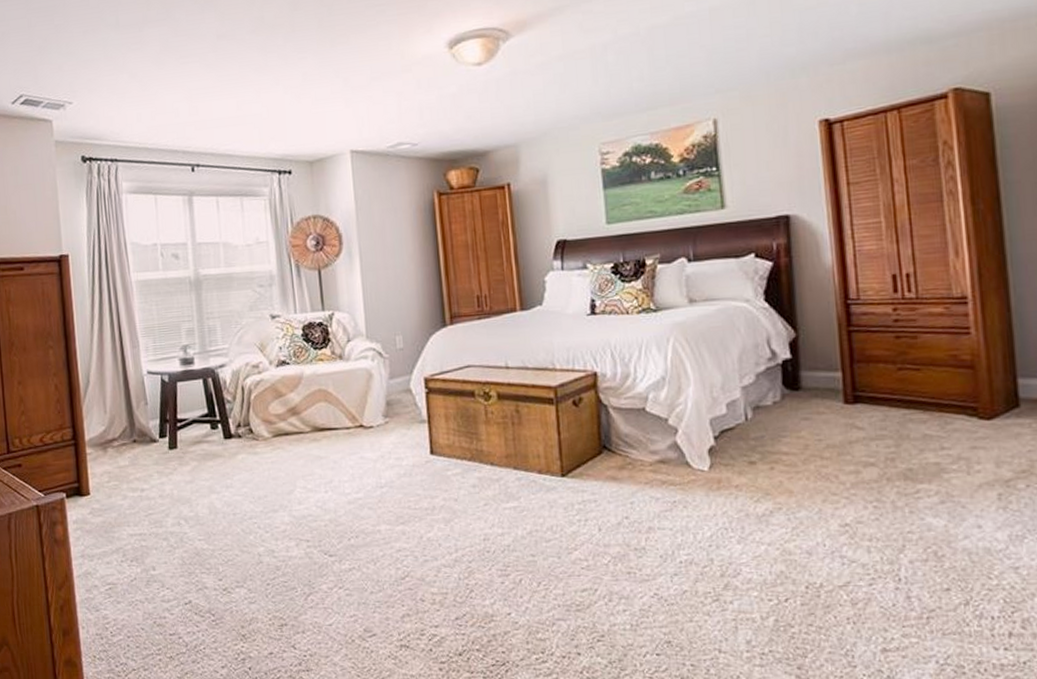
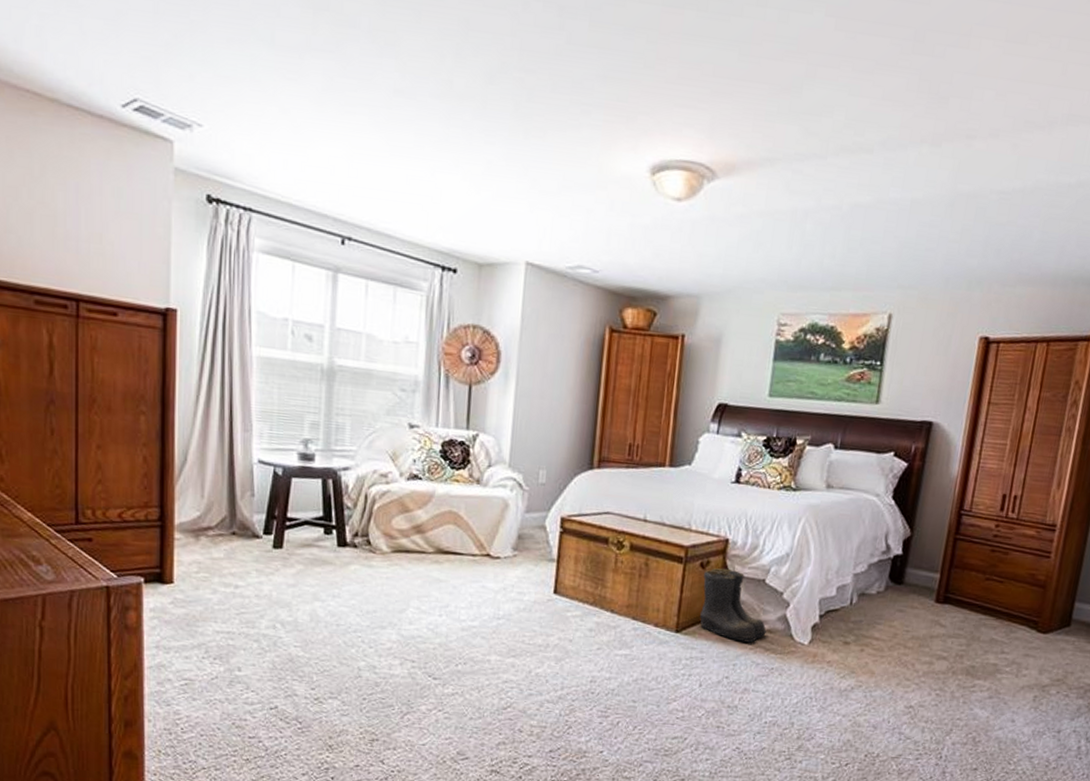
boots: none [579,403,660,477] -> present [700,568,768,643]

